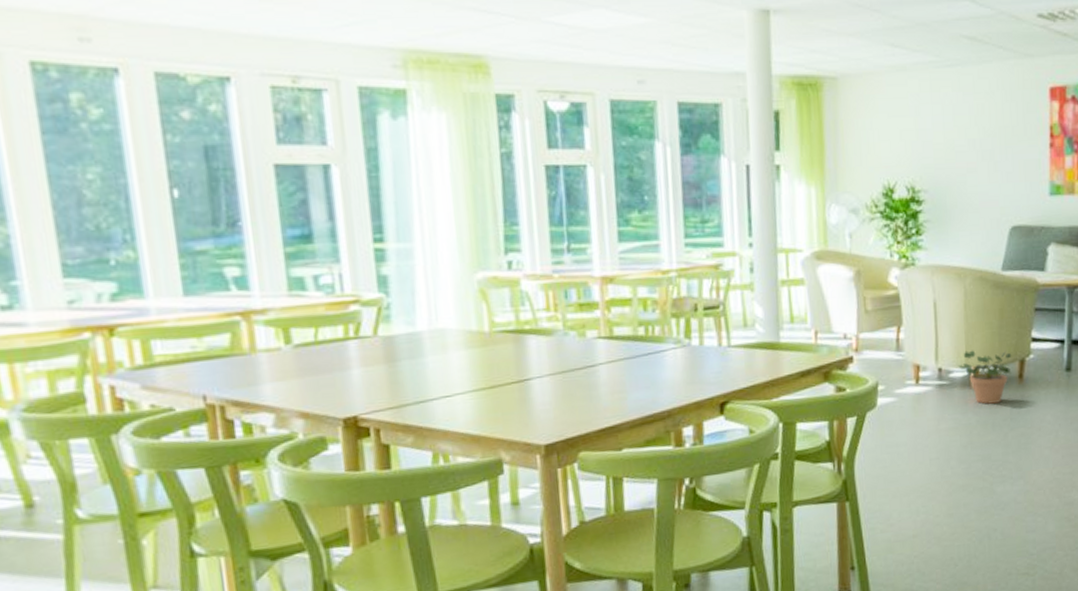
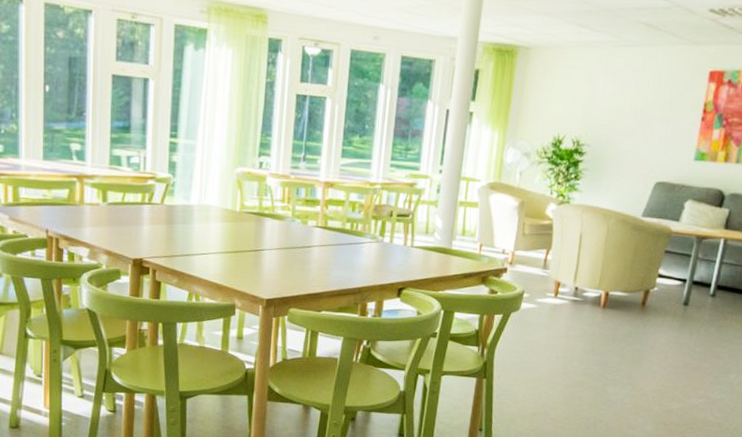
potted plant: present [958,350,1014,404] -> none [592,276,639,322]

